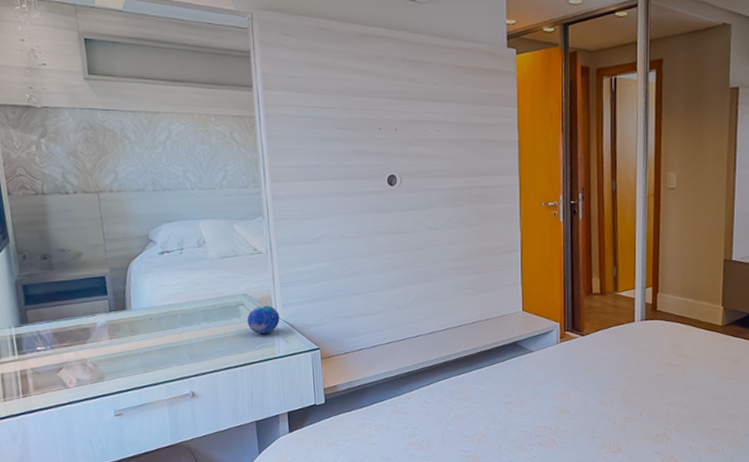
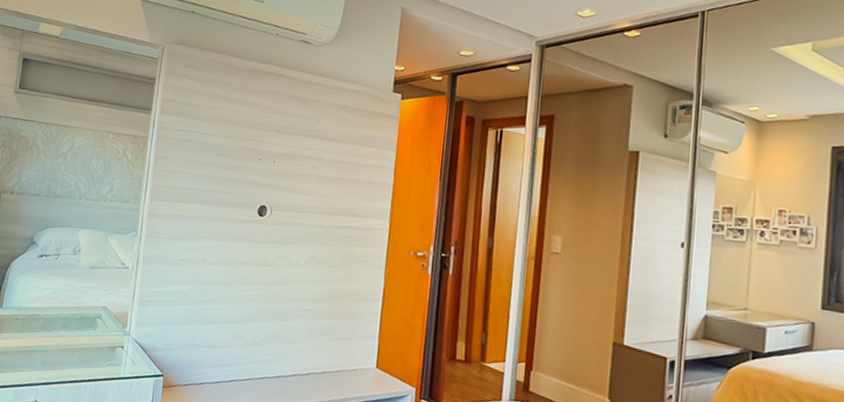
decorative orb: present [247,305,280,333] -> none [100,321,132,351]

